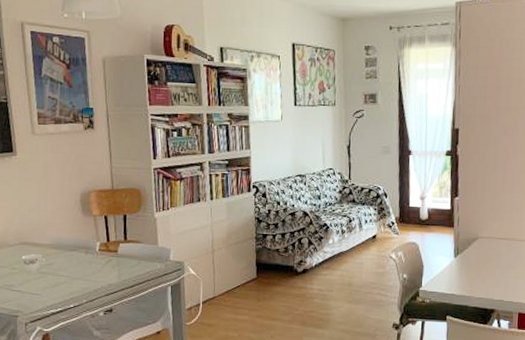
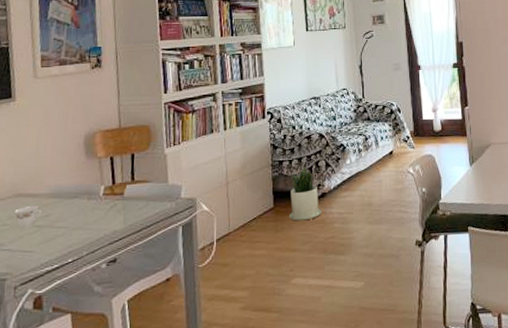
planter: none [271,242,303,294] -> present [289,166,322,221]

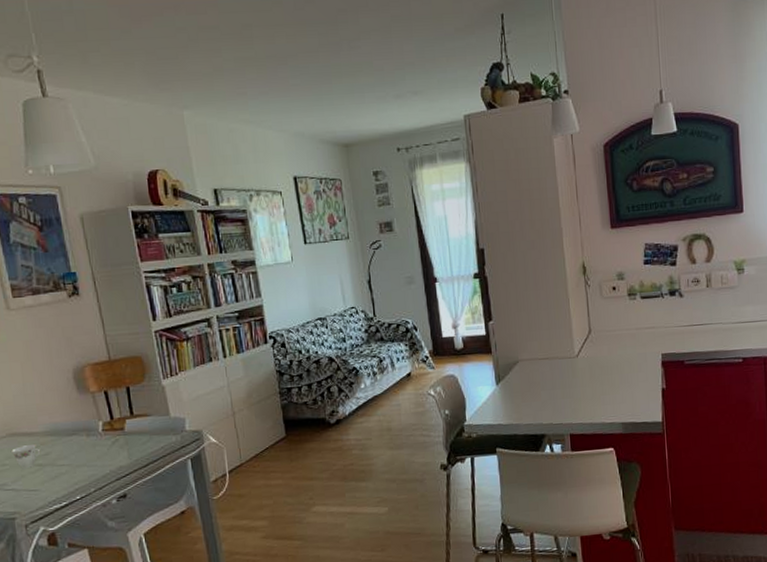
planter: present [289,166,322,221] -> none [299,393,338,450]

